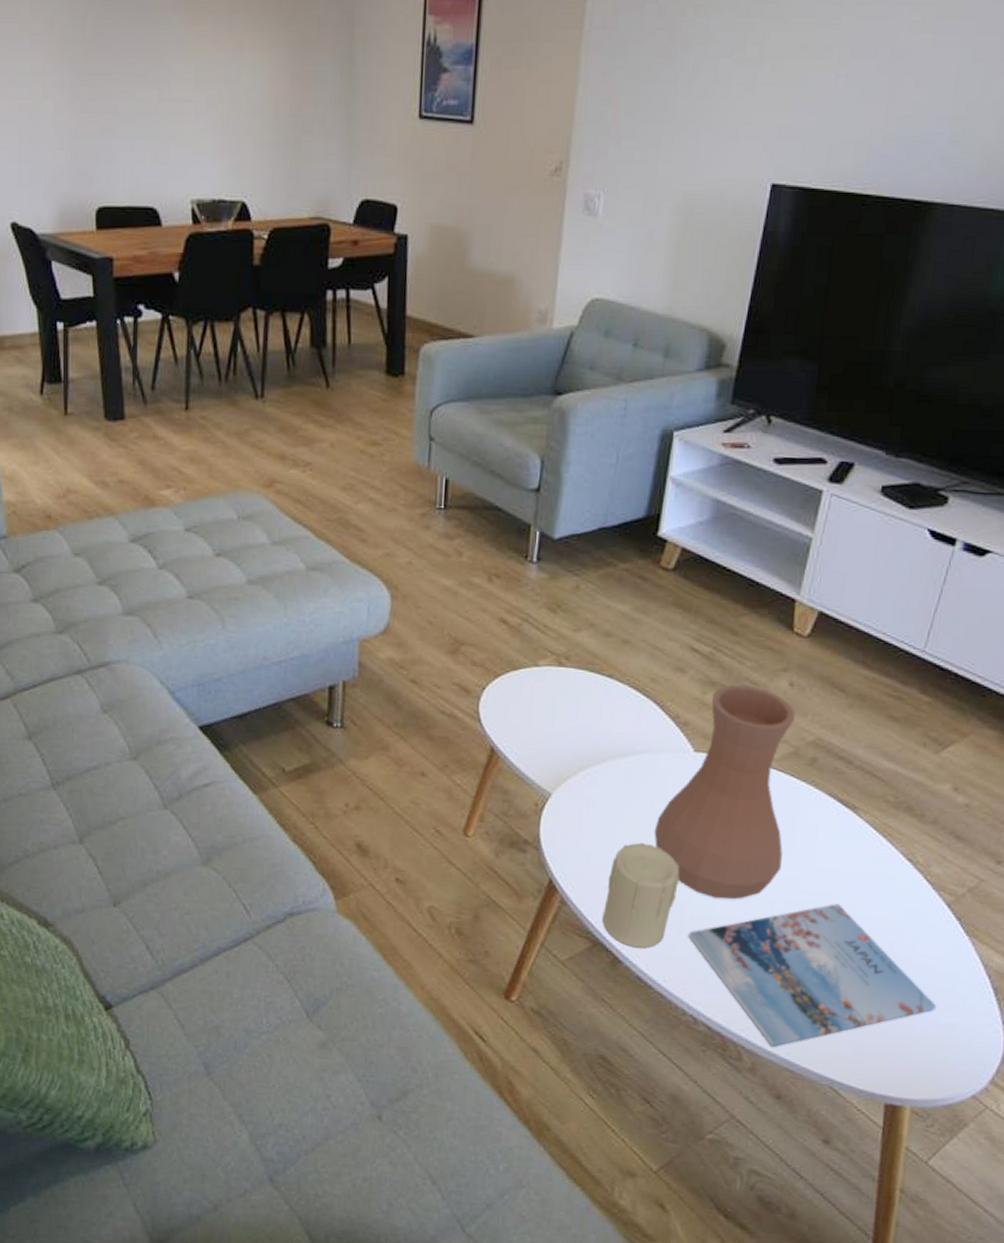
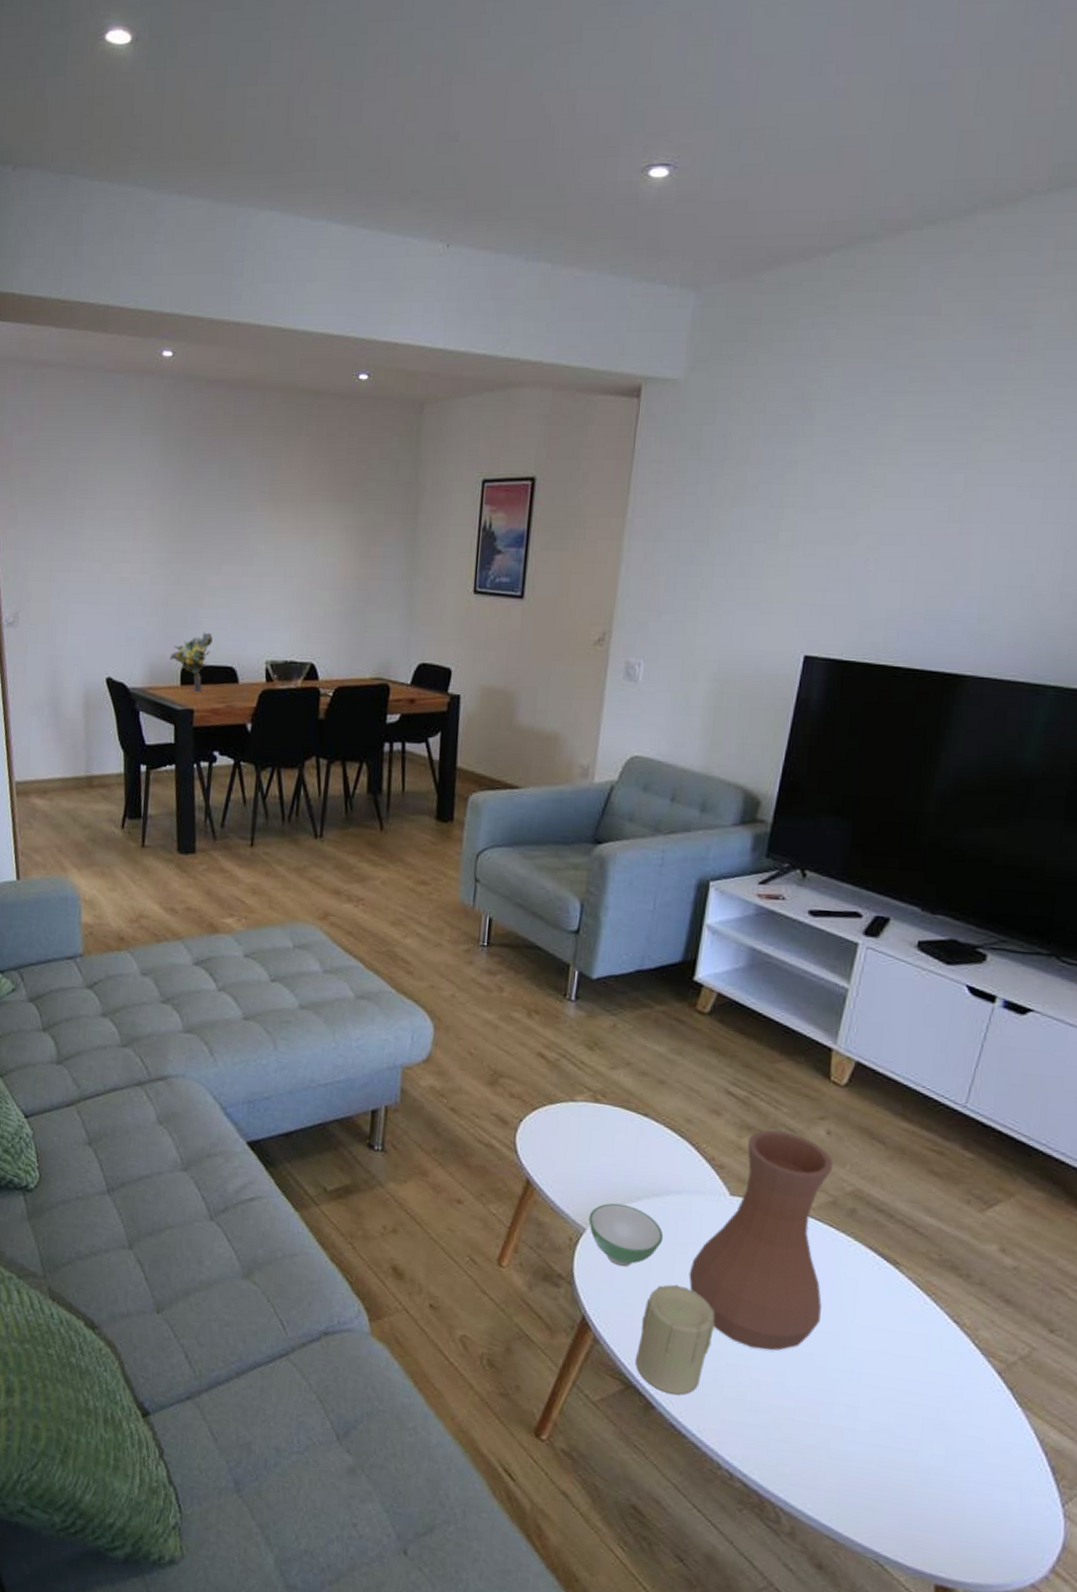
bouquet: none [82,167,130,239] -> present [169,632,213,693]
bowl: none [554,766,629,829] -> present [588,1203,664,1267]
magazine: present [688,904,937,1047] -> none [724,1362,990,1512]

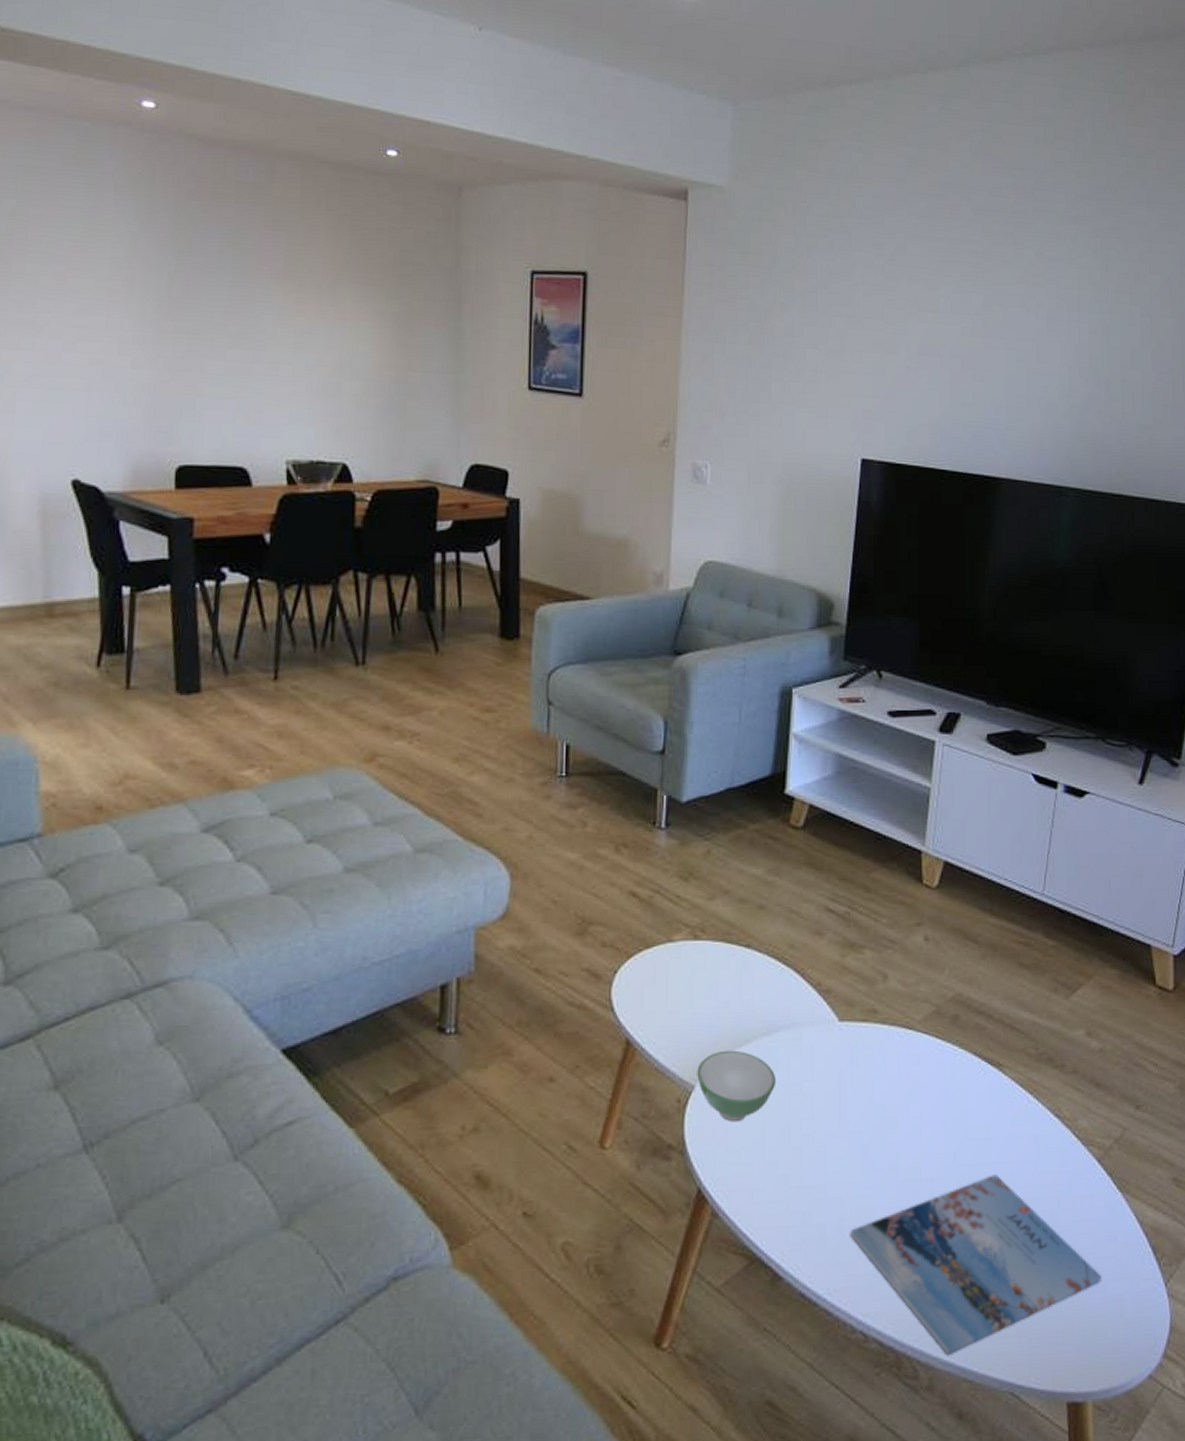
bouquet: present [169,632,213,693] -> none [159,426,217,498]
candle: present [636,1284,716,1395] -> none [759,1131,835,1258]
vase: present [689,1129,834,1351] -> none [805,943,936,1186]
magazine: none [724,1362,990,1512] -> present [850,1175,1103,1355]

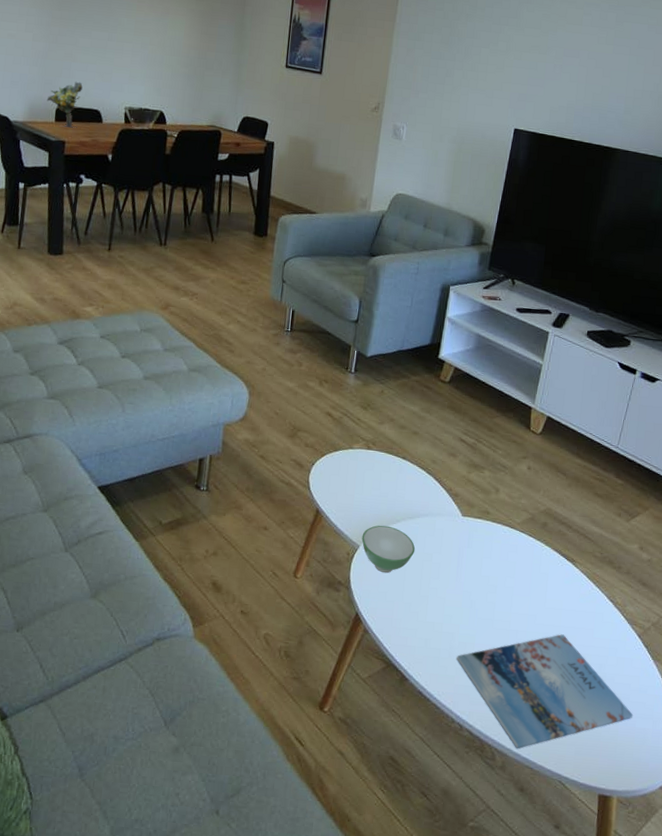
bouquet: none [159,426,217,498] -> present [46,81,83,129]

